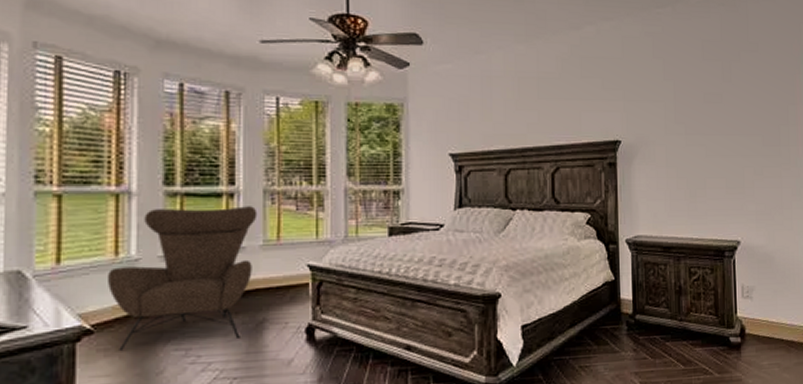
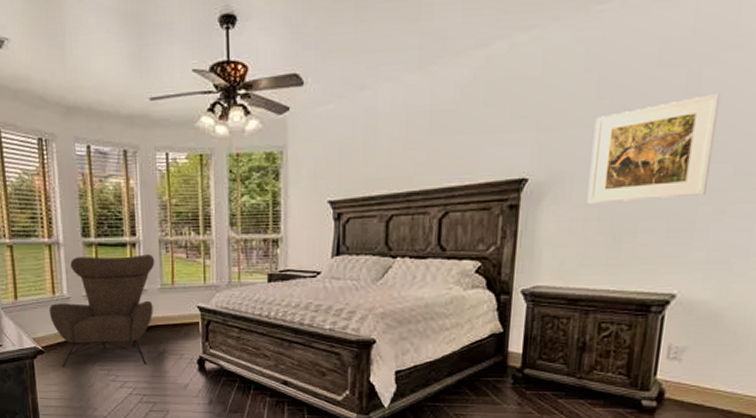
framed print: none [665,83,747,164] -> present [587,94,720,204]

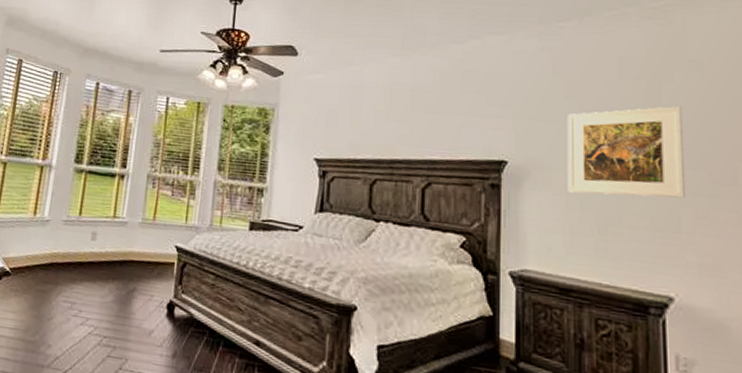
chair: present [49,254,155,367] -> none [25,181,141,302]

